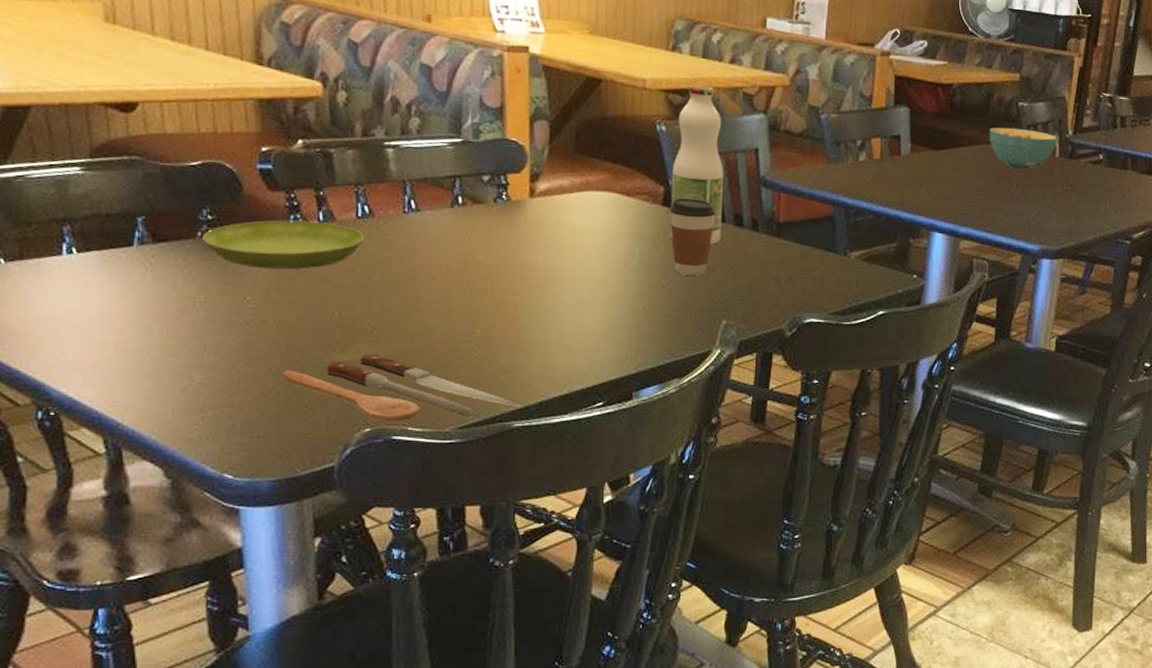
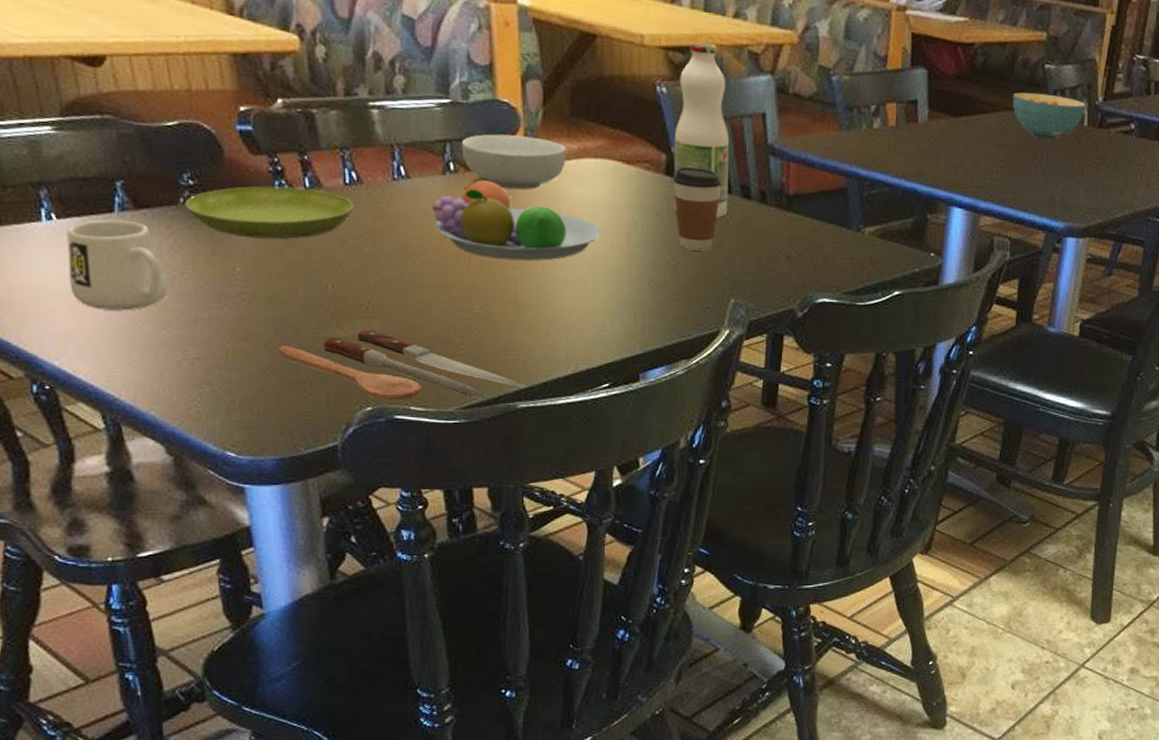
mug: none [83,252,180,339] -> present [66,219,169,311]
fruit bowl: none [439,210,600,287] -> present [432,177,601,261]
cereal bowl: none [470,170,569,221] -> present [461,134,566,190]

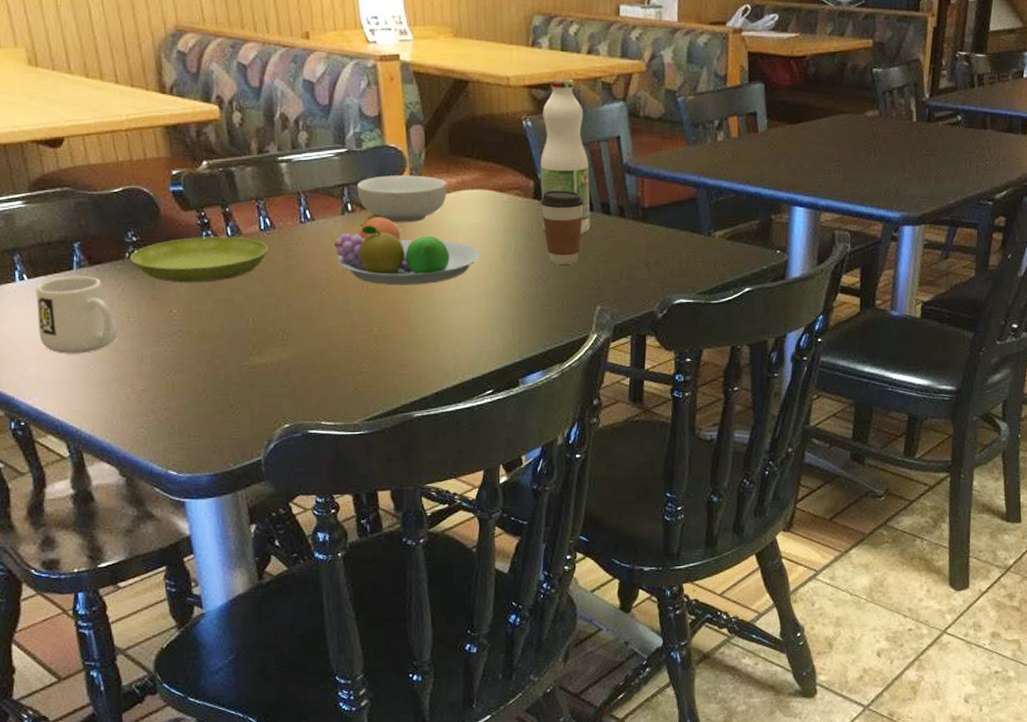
spoon: present [278,329,528,400] -> none [209,355,422,417]
cereal bowl: present [1012,92,1086,140] -> none [844,95,914,138]

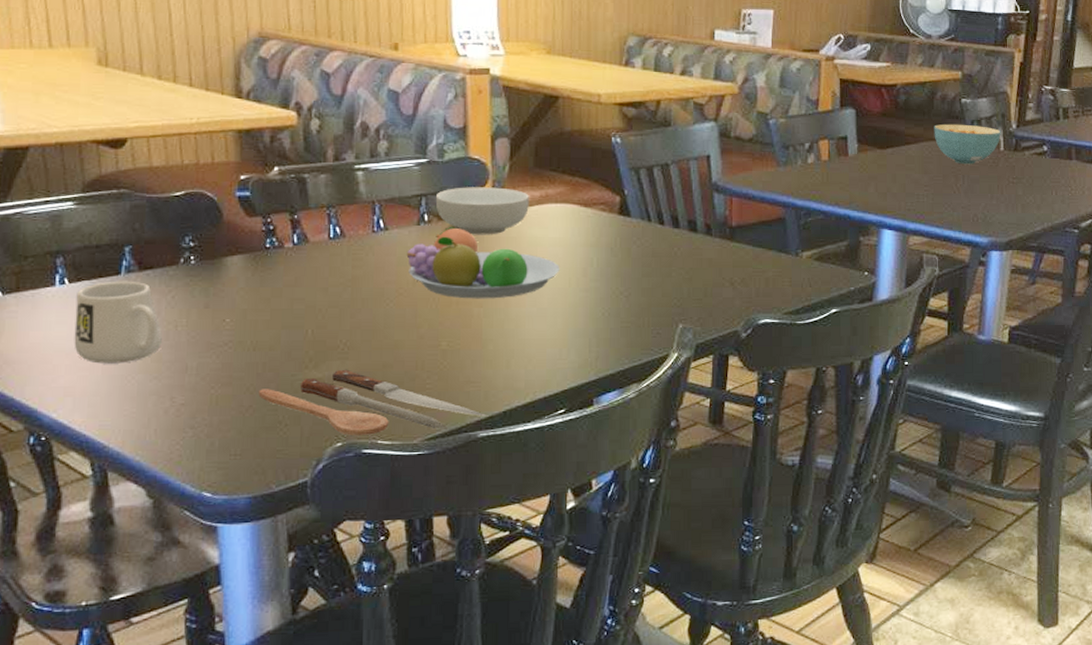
saucer: present [130,236,269,283] -> none [185,244,336,291]
spoon: none [209,355,422,417] -> present [258,369,489,436]
juice bottle: present [540,78,591,233] -> none [626,97,676,250]
coffee cup: present [540,190,585,265] -> none [625,207,671,281]
cereal bowl: none [844,95,914,138] -> present [934,124,1001,165]

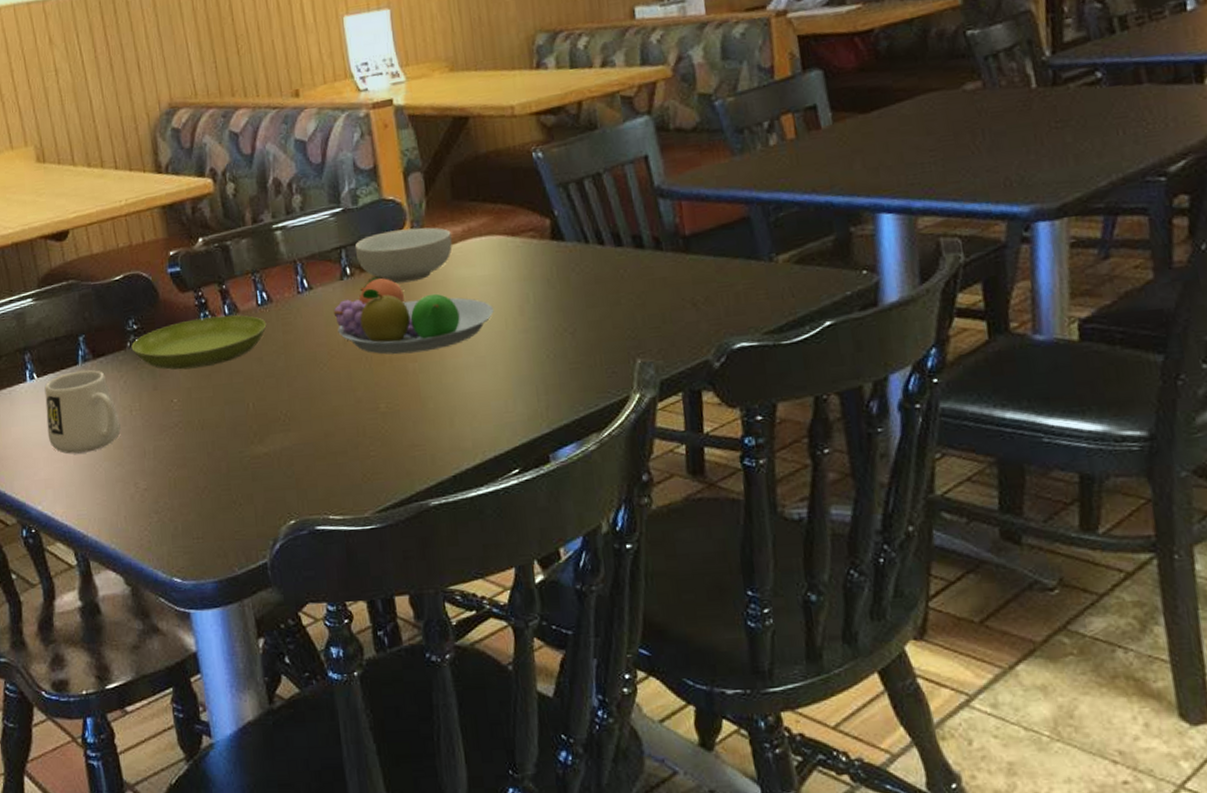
saucer: none [185,244,336,291] -> present [131,315,267,370]
spoon: present [258,369,489,436] -> none [211,441,438,512]
cereal bowl: present [934,124,1001,165] -> none [932,60,1030,115]

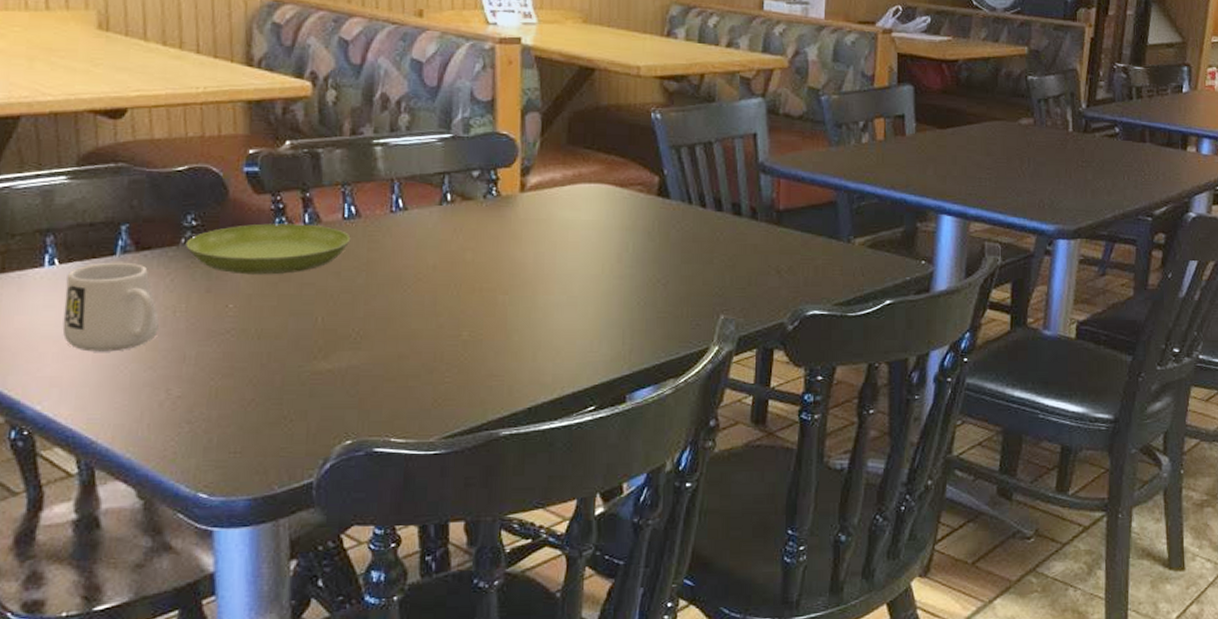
fruit bowl: present [333,276,494,355] -> none [426,206,592,286]
cereal bowl: present [354,227,452,284] -> none [459,164,561,217]

